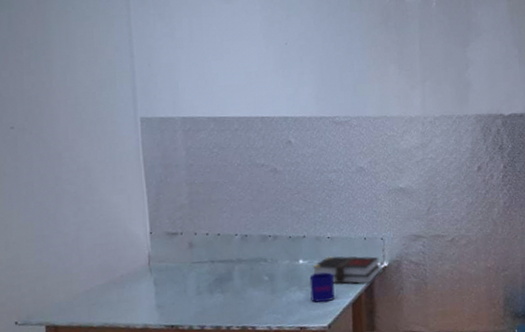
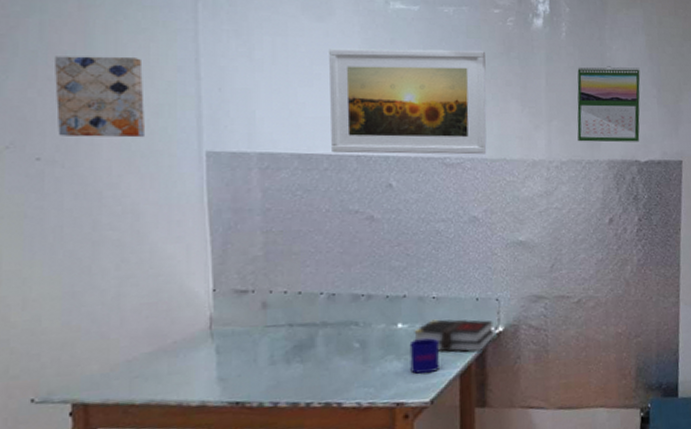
wall art: none [20,40,92,109] -> present [53,56,144,138]
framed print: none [236,21,370,116] -> present [329,49,487,155]
calendar: none [447,30,504,99] -> present [577,66,641,143]

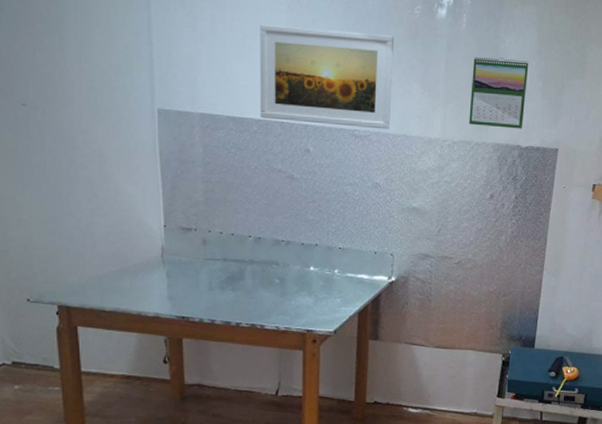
wall art: present [53,56,144,138] -> none [32,15,108,93]
mug: present [409,338,439,374] -> none [319,281,342,308]
book: present [414,319,495,352] -> none [323,266,389,296]

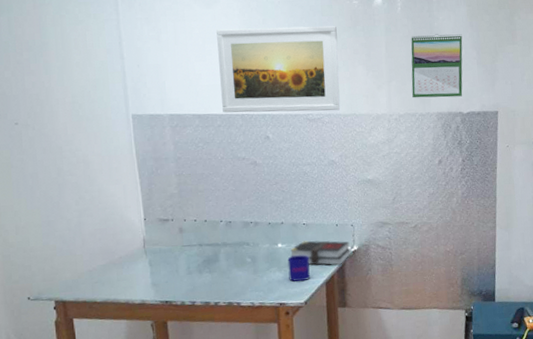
mug: none [319,281,342,308] -> present [287,255,310,282]
book: none [323,266,389,296] -> present [290,240,352,266]

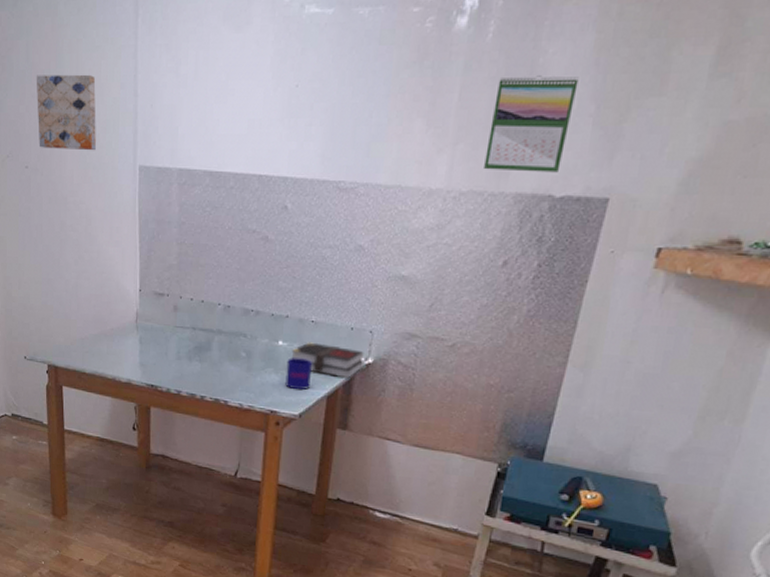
wall art: none [20,43,88,107] -> present [36,74,96,151]
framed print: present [216,25,341,113] -> none [238,58,396,180]

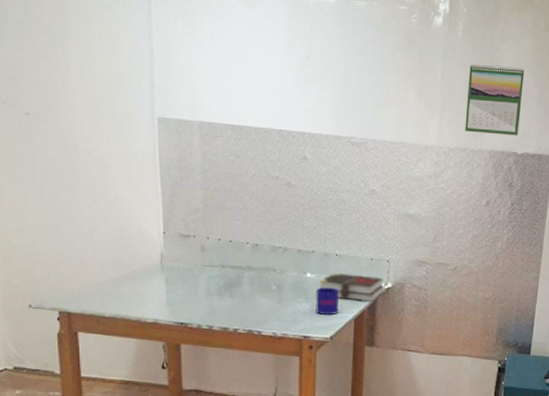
wall art: present [36,74,96,151] -> none [36,26,109,102]

